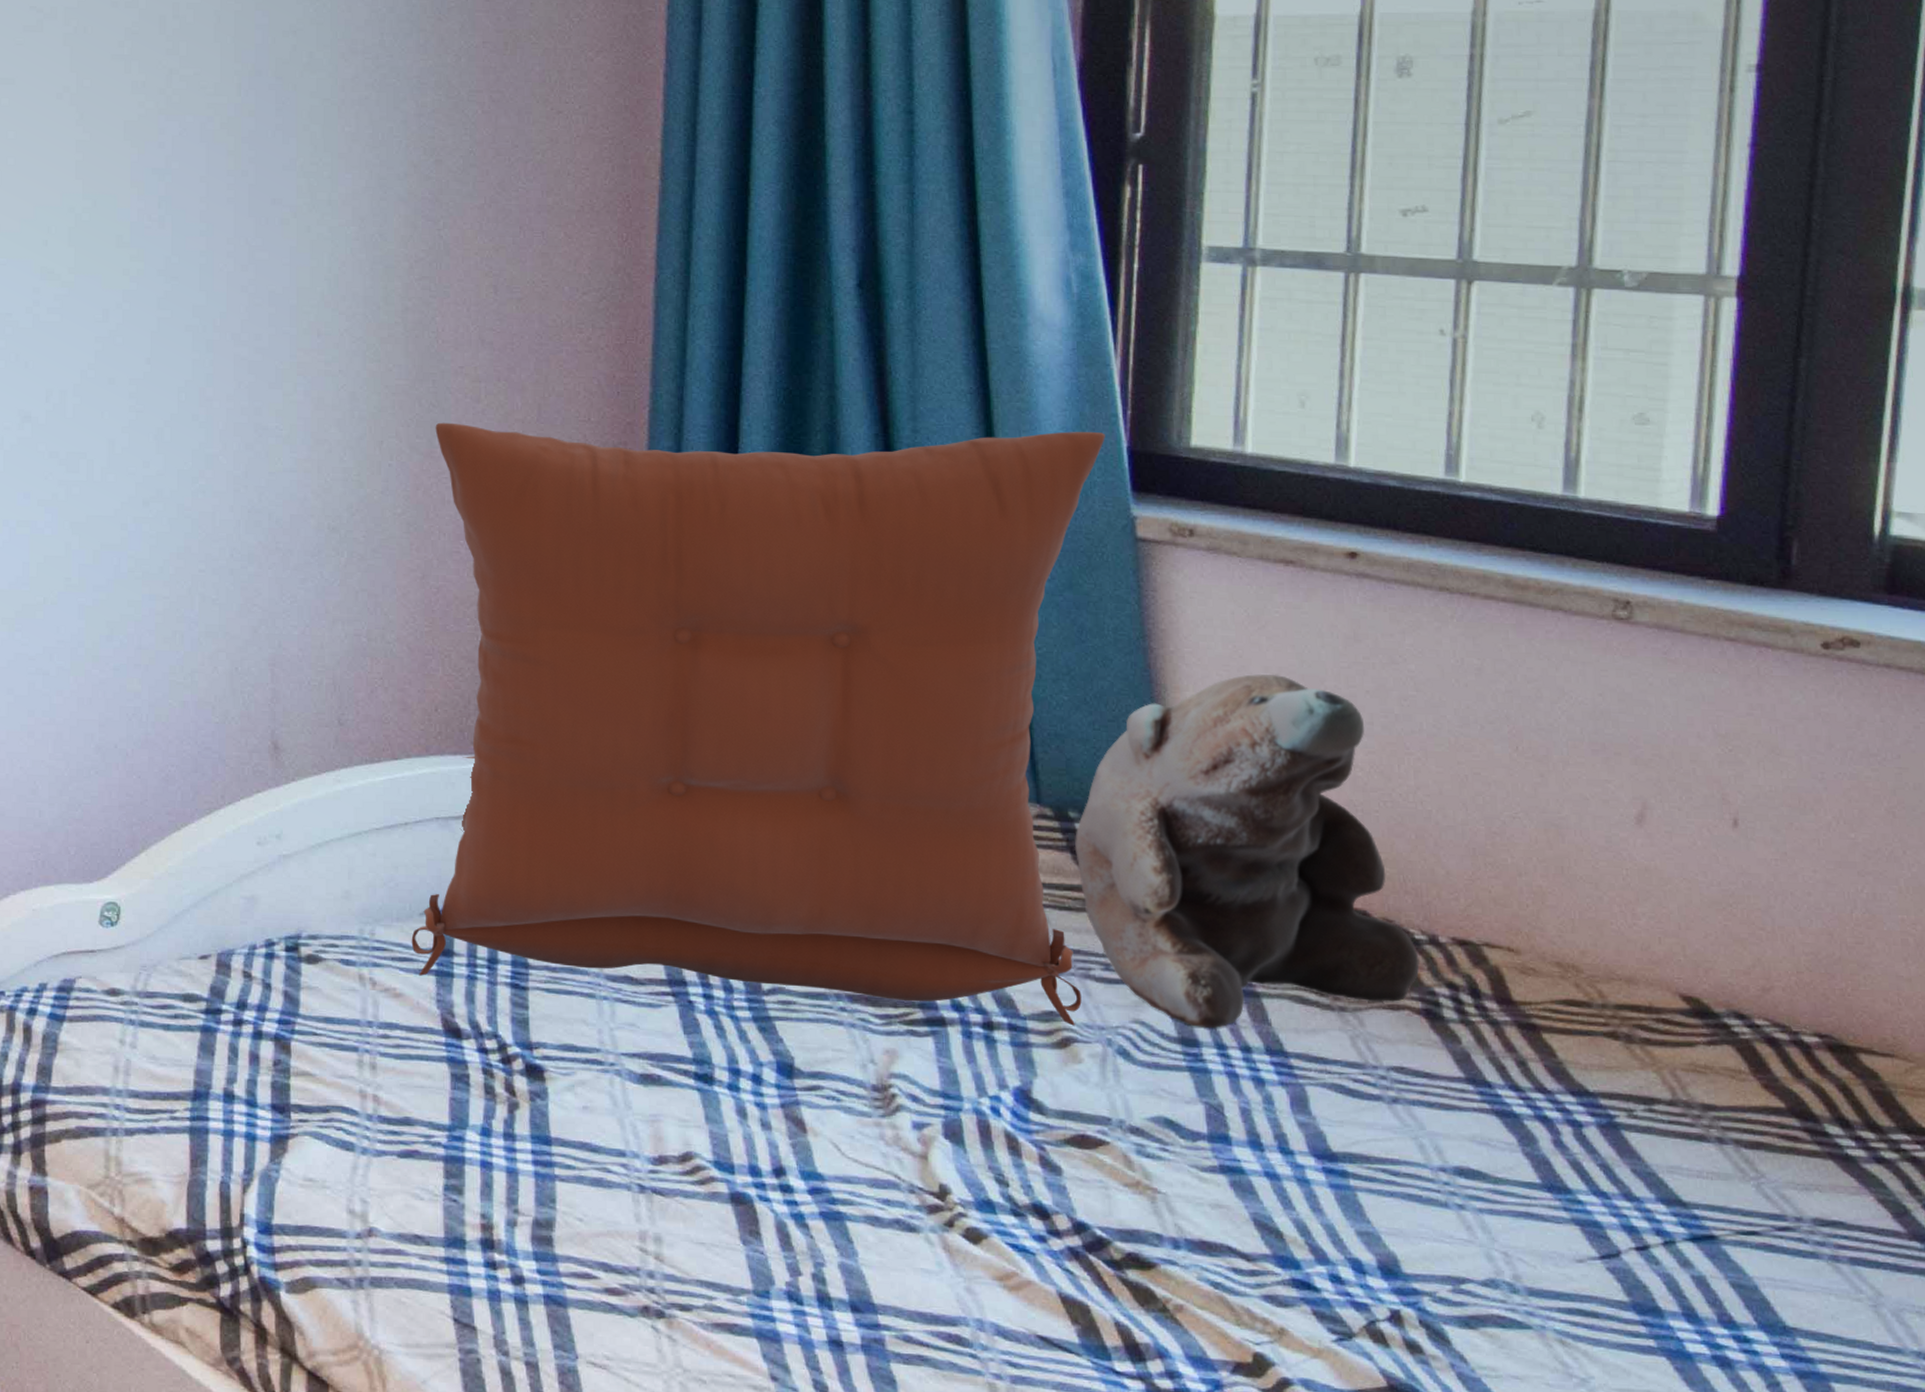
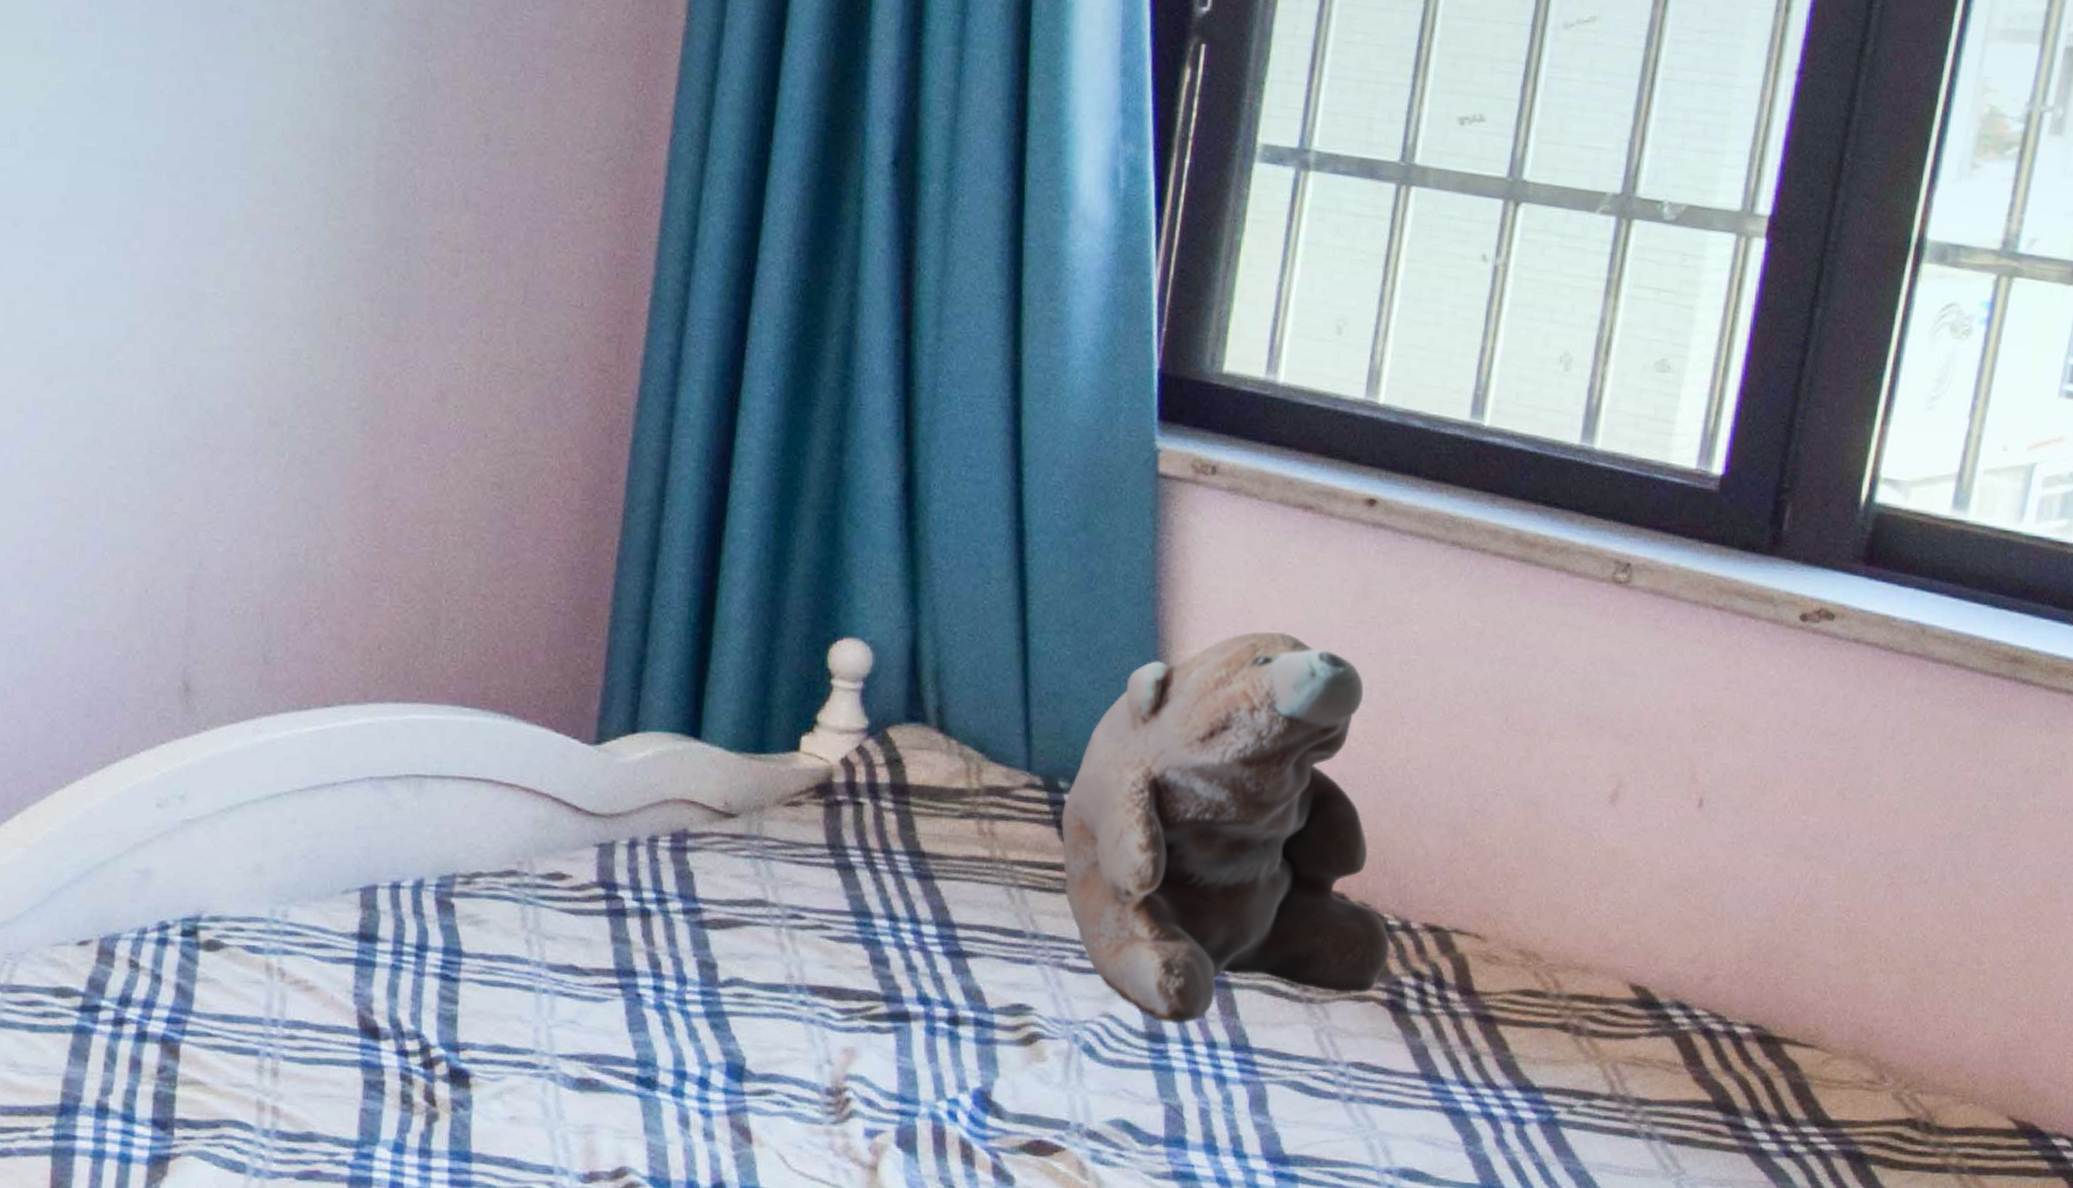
seat cushion: present [411,422,1105,1026] -> none [329,298,1137,1021]

